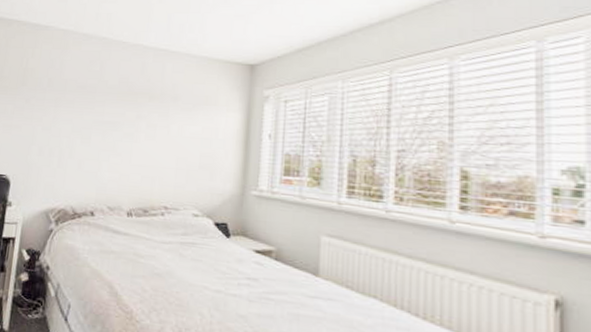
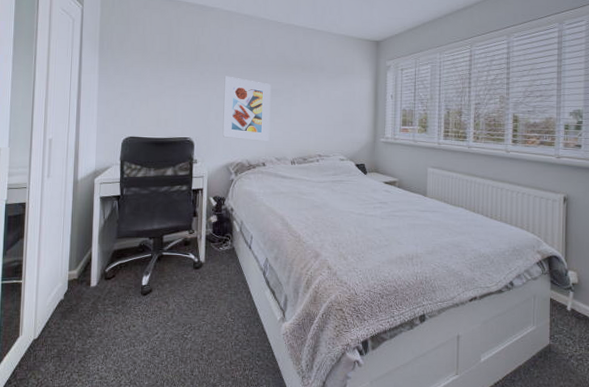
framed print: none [44,104,108,185] -> present [222,76,271,141]

